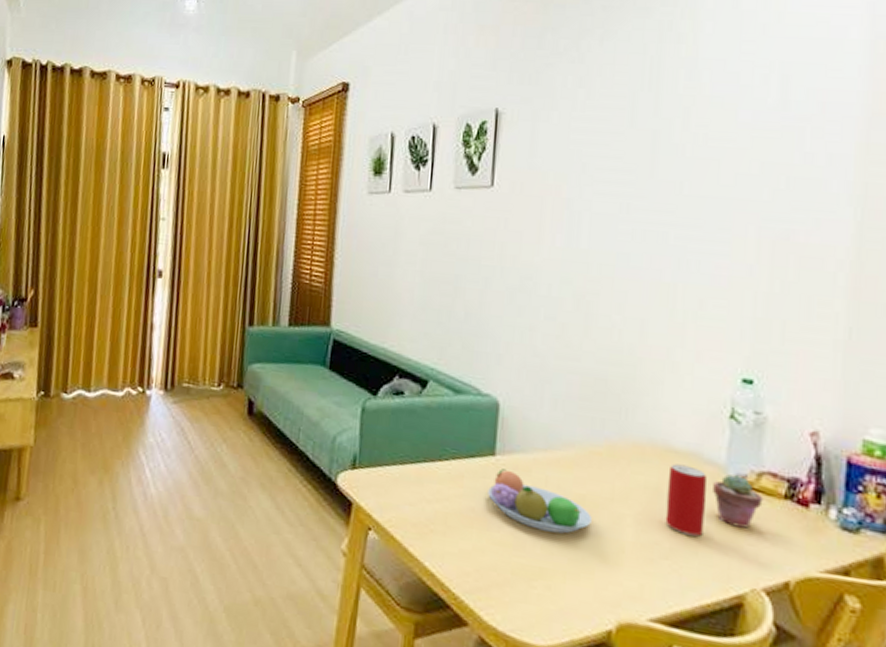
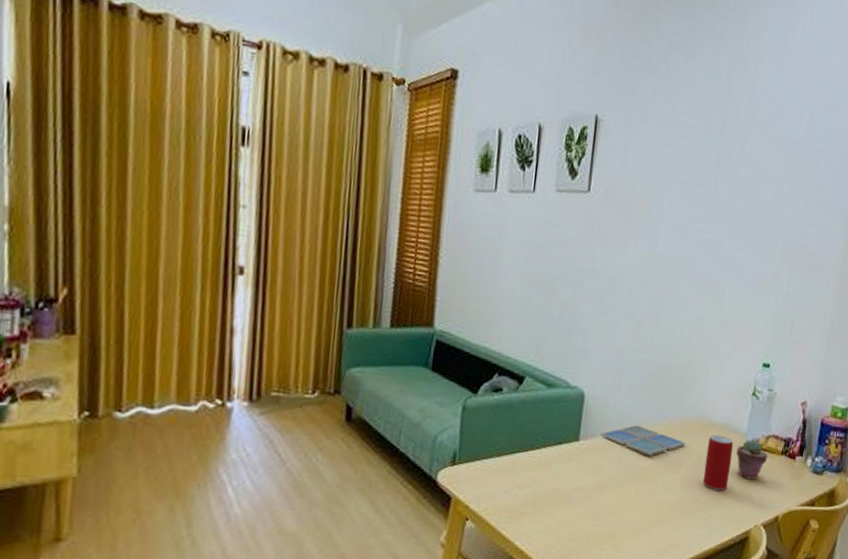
fruit bowl: present [488,469,592,534] -> none [571,452,651,501]
drink coaster: none [521,442,637,482] -> present [600,424,686,456]

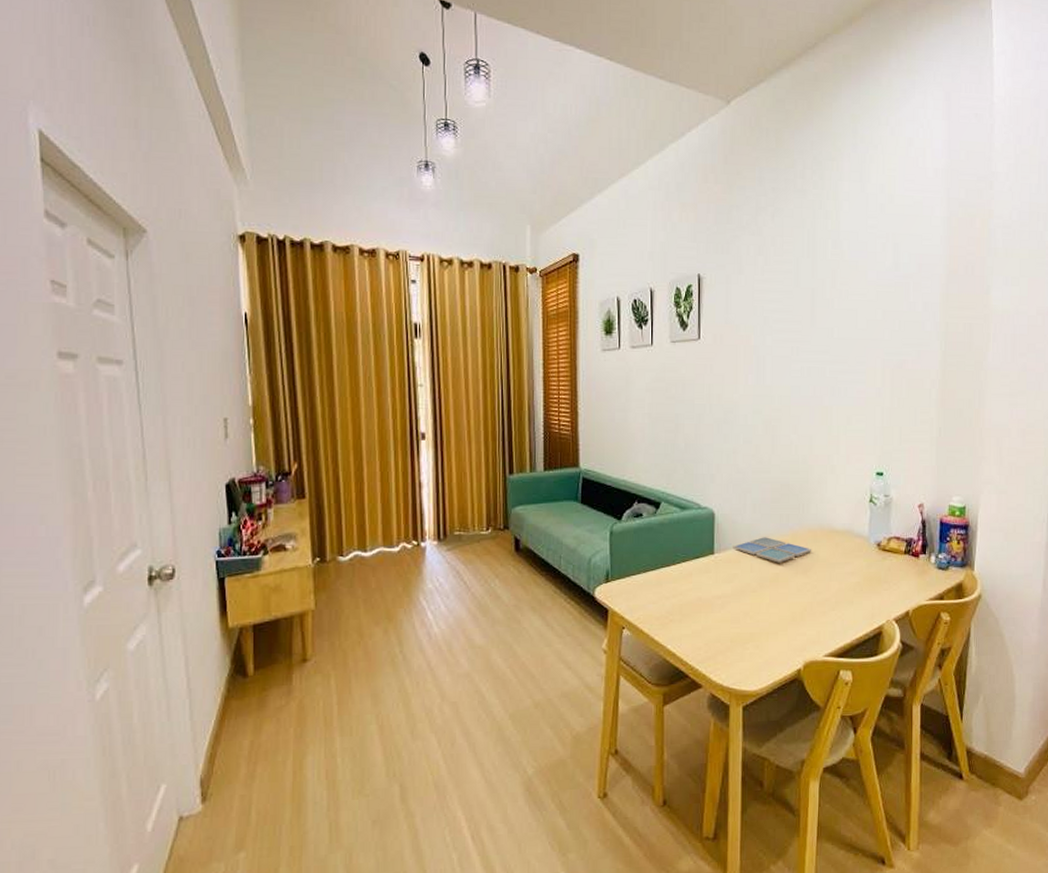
beverage can: present [702,435,733,490] -> none [832,540,857,590]
potted succulent: present [736,439,768,480] -> none [861,541,892,579]

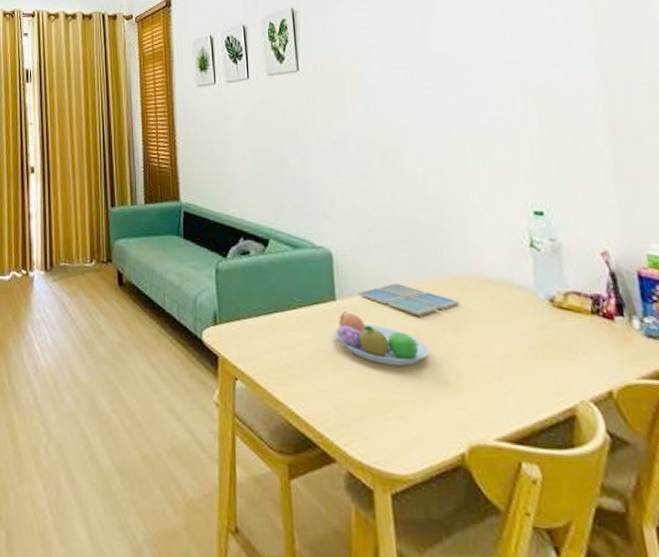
fruit bowl: none [710,563,784,605] -> present [334,312,429,366]

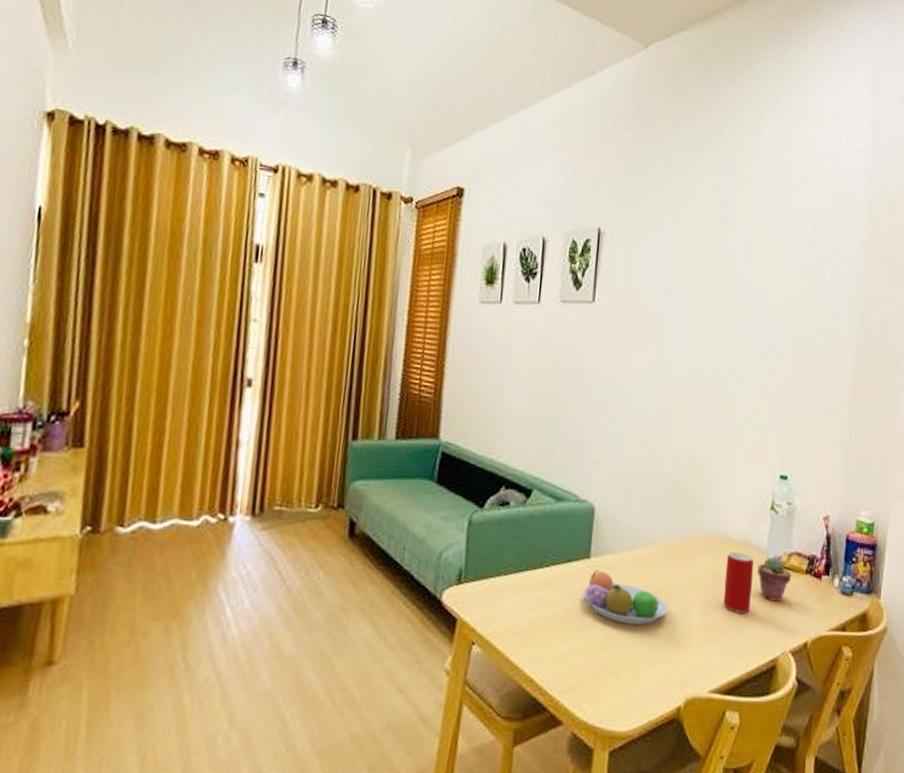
drink coaster: present [358,282,461,316] -> none [612,540,704,574]
beverage can: none [487,292,528,356] -> present [723,552,753,613]
potted succulent: none [527,296,574,345] -> present [757,556,792,602]

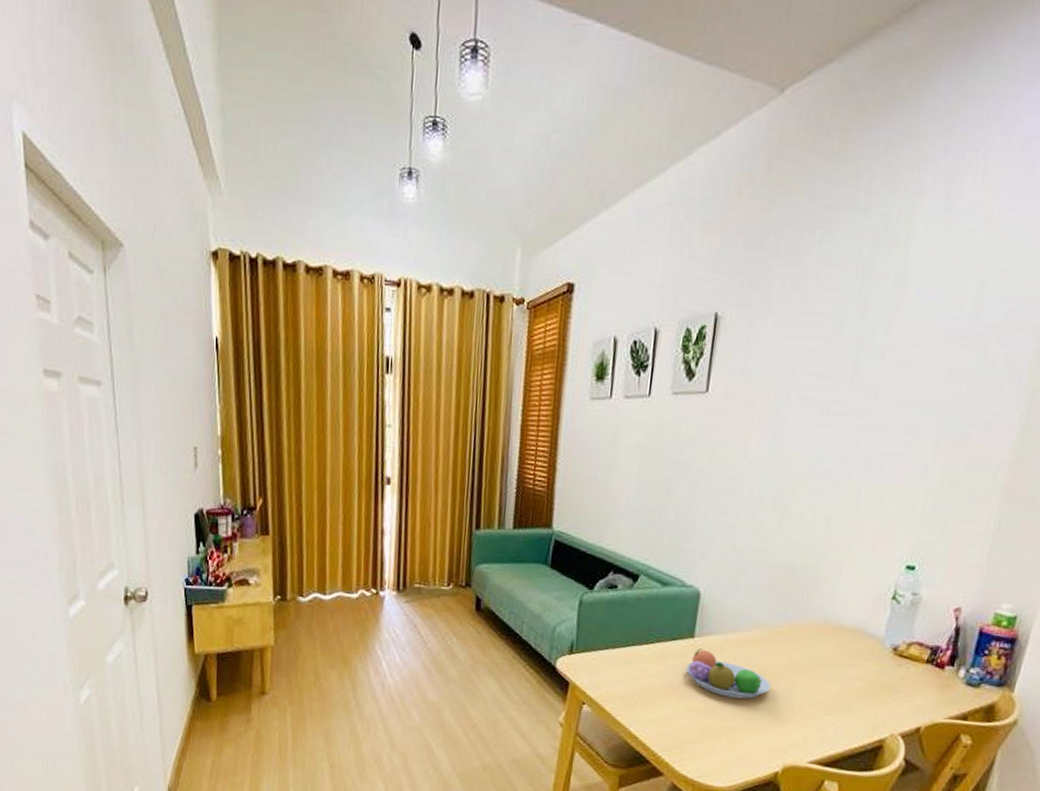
beverage can: present [723,552,753,613] -> none [829,638,867,696]
potted succulent: present [757,556,792,602] -> none [870,645,910,688]

